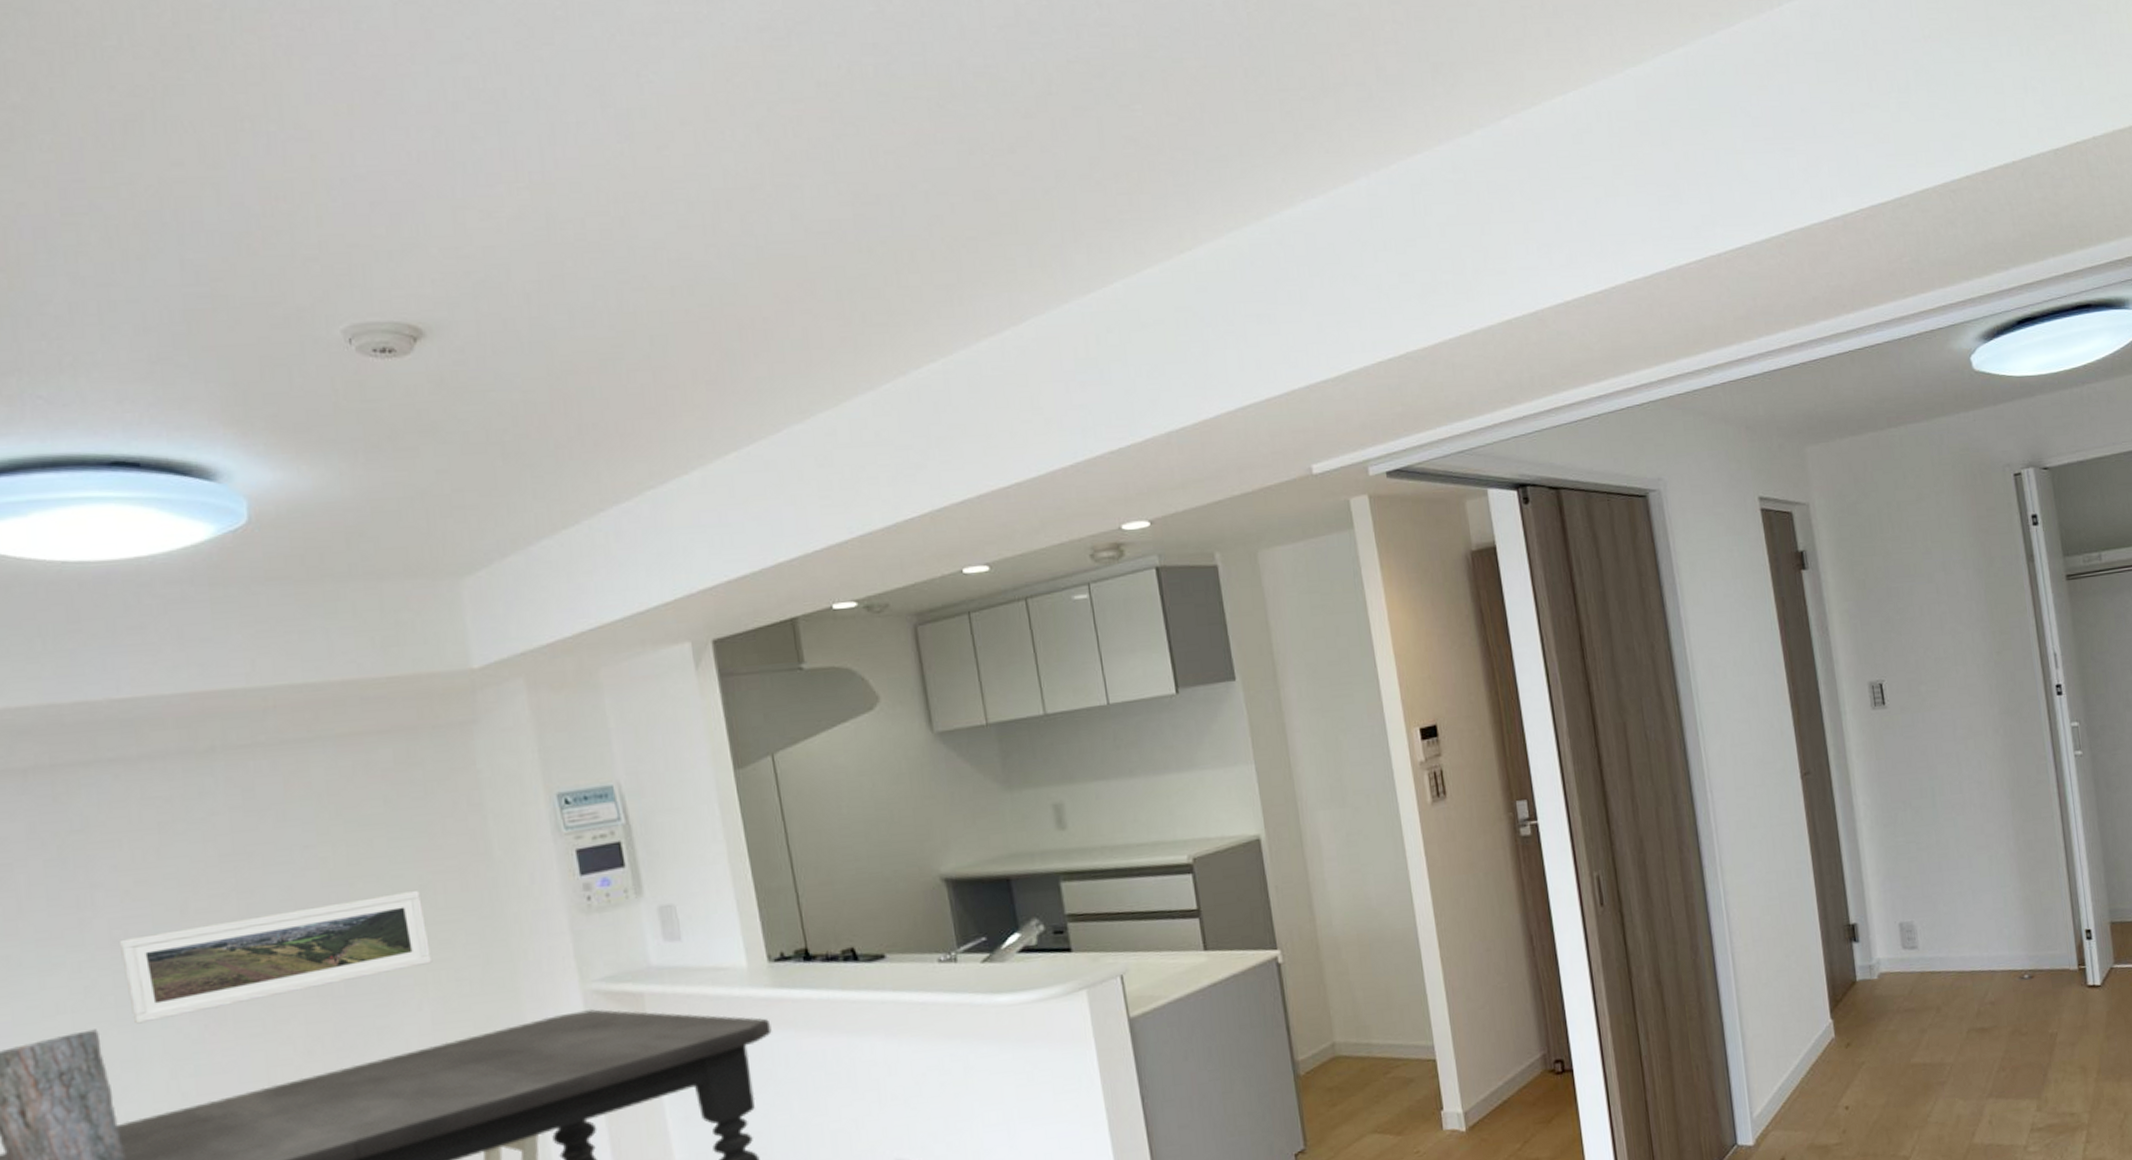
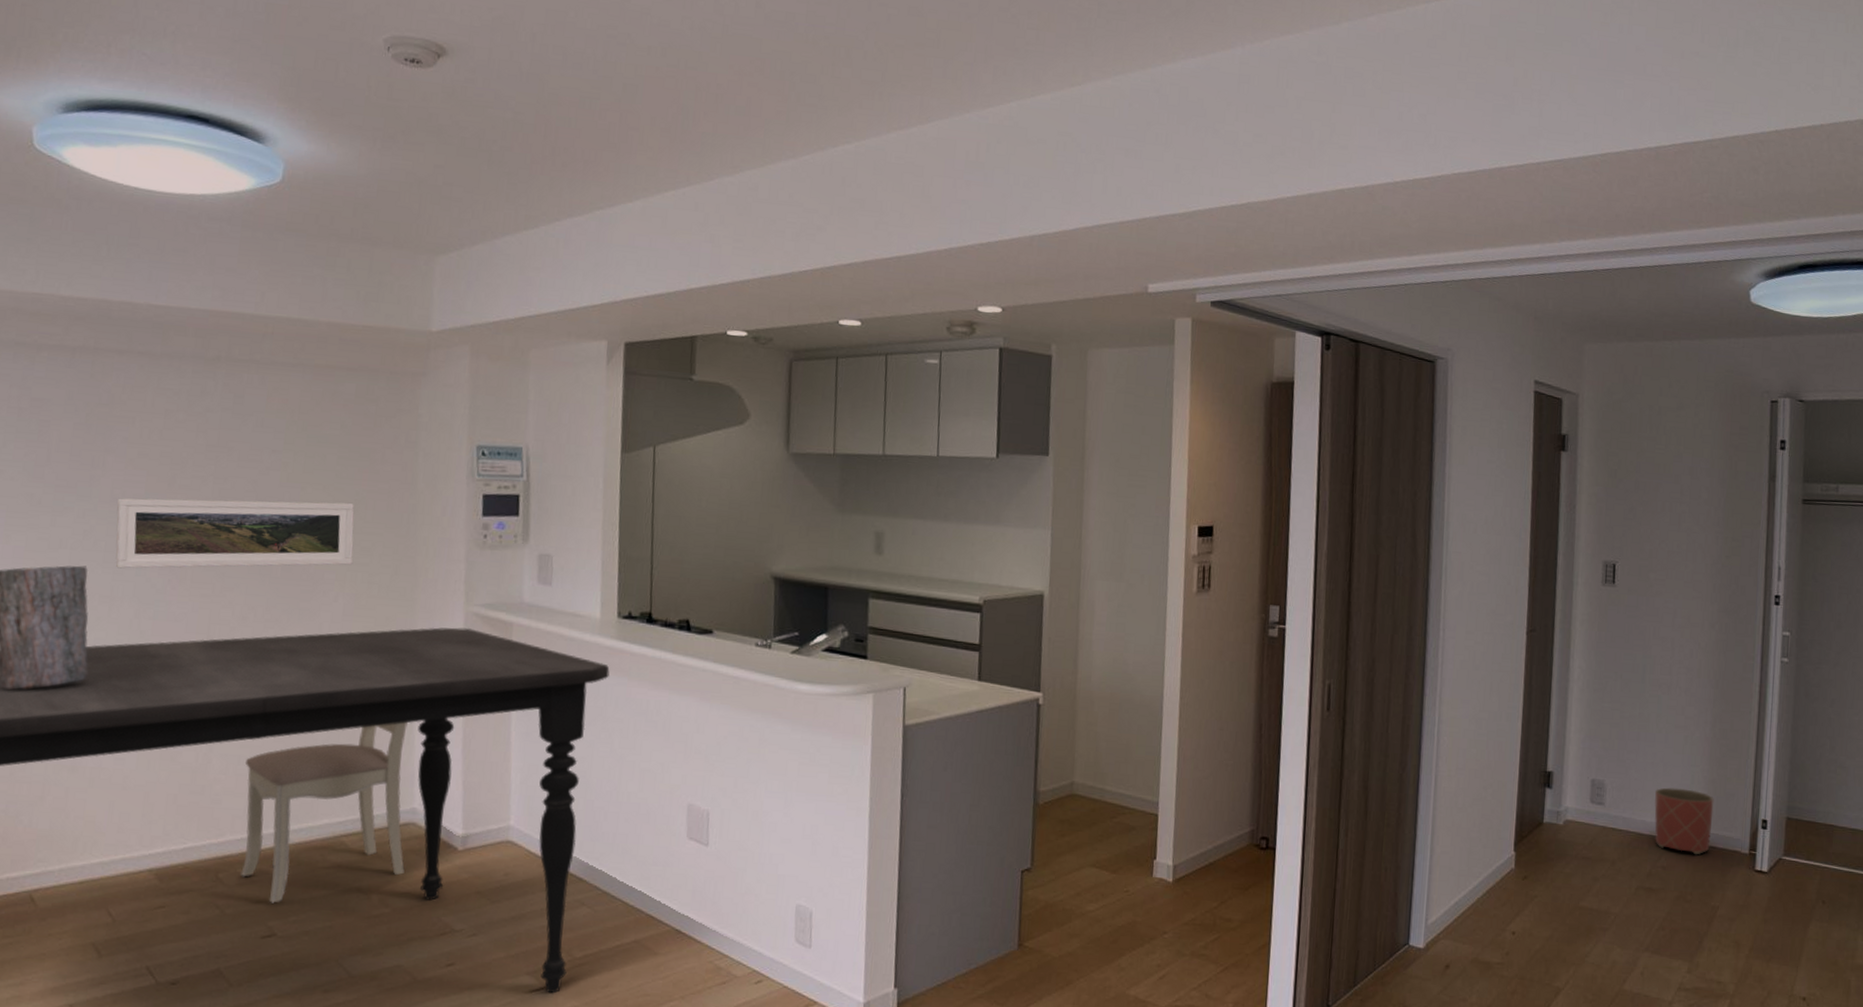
planter: none [1969,912,2037,983] -> present [1654,787,1714,855]

